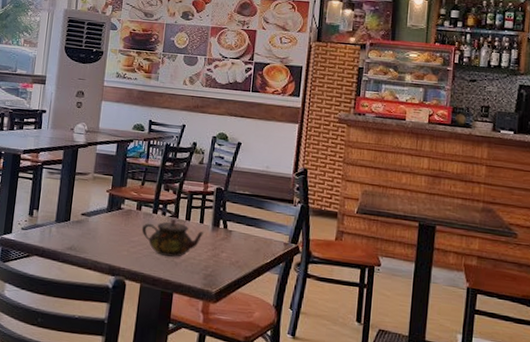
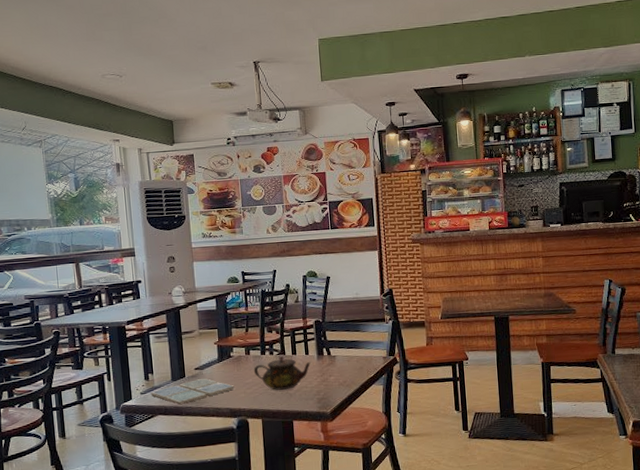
drink coaster: none [31,225,119,249] -> present [150,378,235,404]

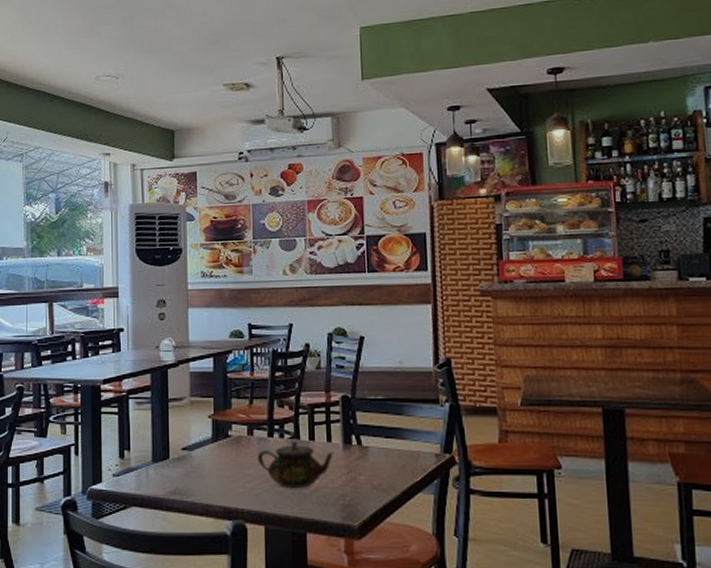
drink coaster: present [150,378,235,404] -> none [125,462,231,494]

